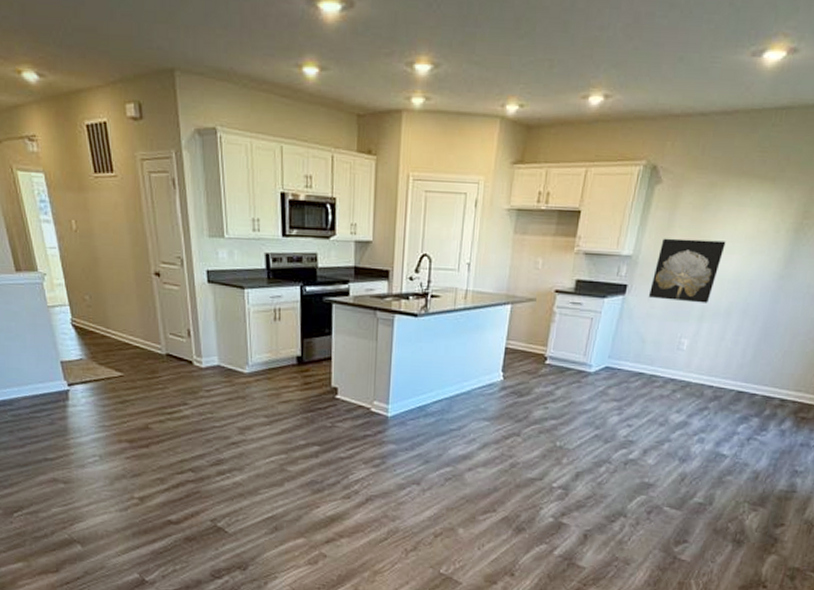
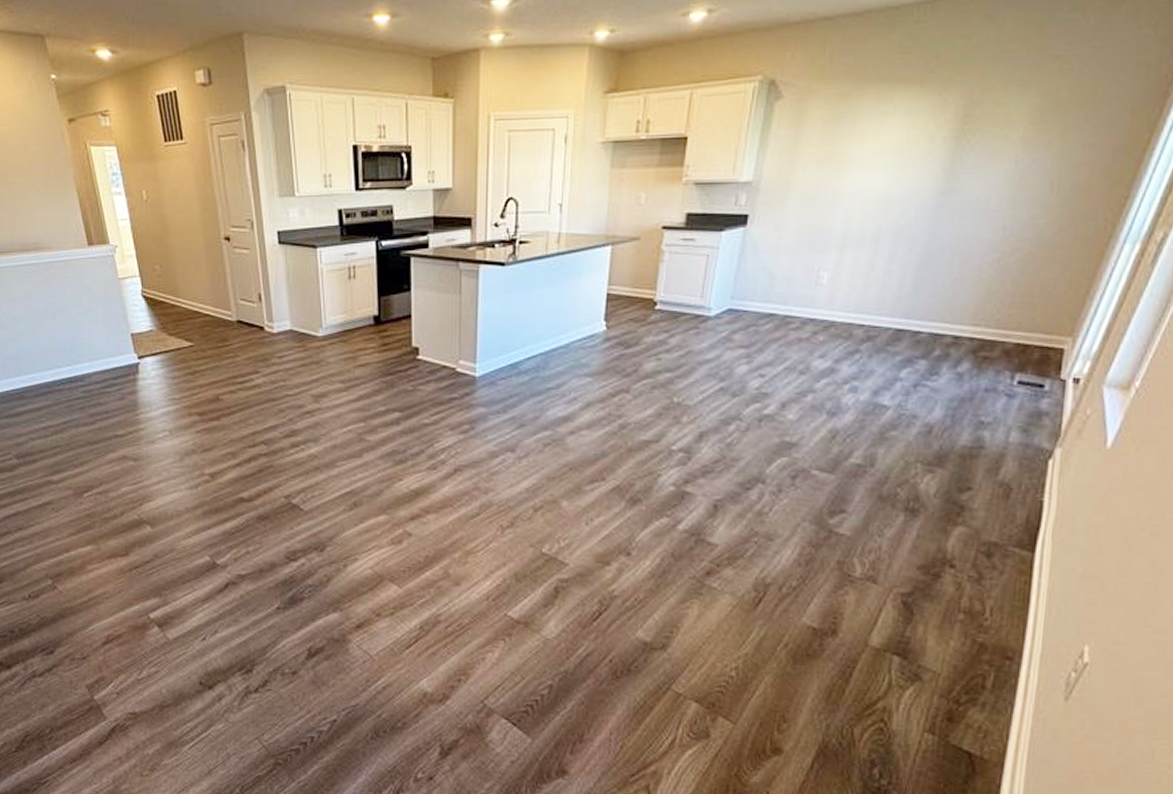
wall art: present [648,238,726,303] -> none [774,157,867,230]

